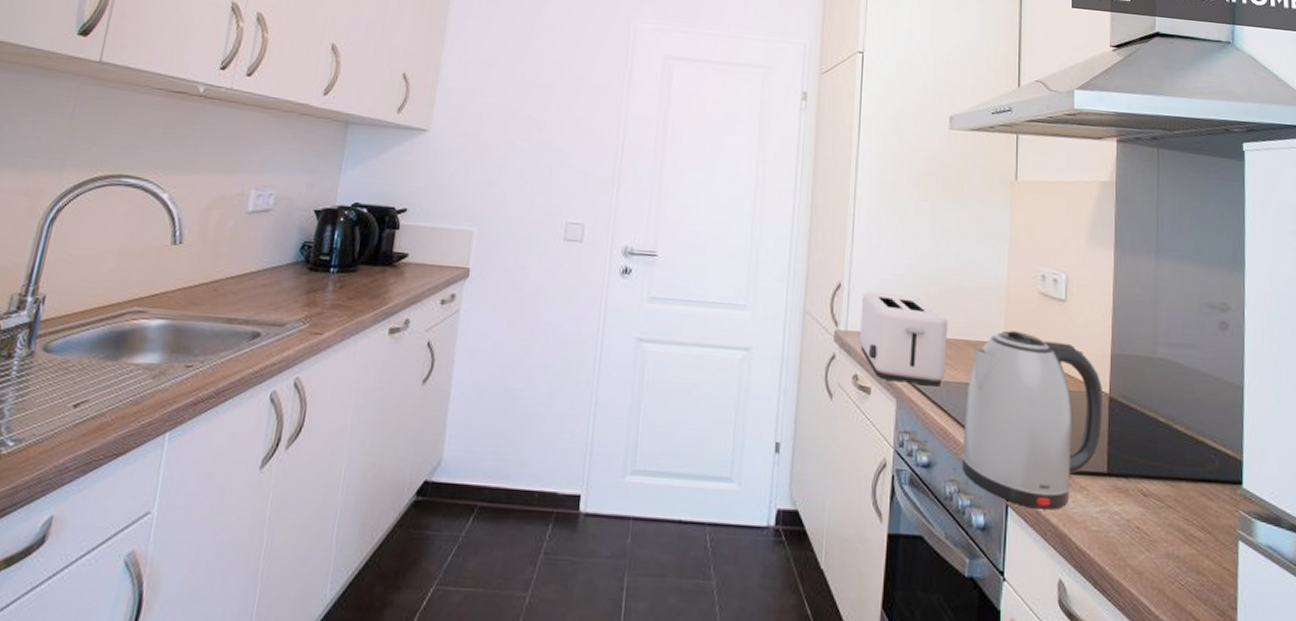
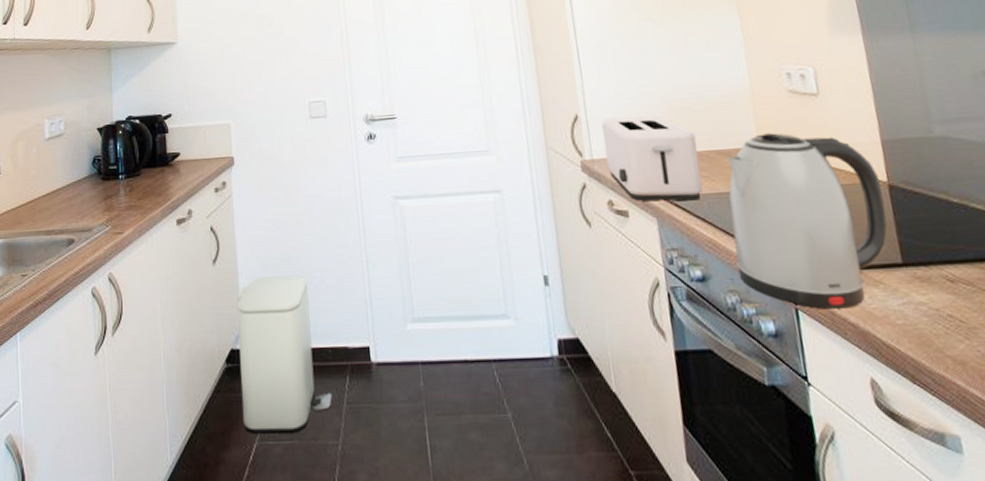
pedal bin: none [422,405,530,580] -> present [237,275,332,434]

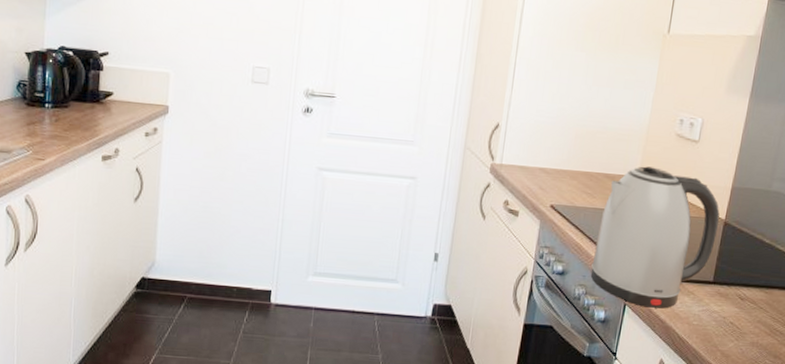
pedal bin: present [237,275,332,434] -> none [145,219,231,351]
toaster: present [602,116,703,201] -> none [512,131,592,211]

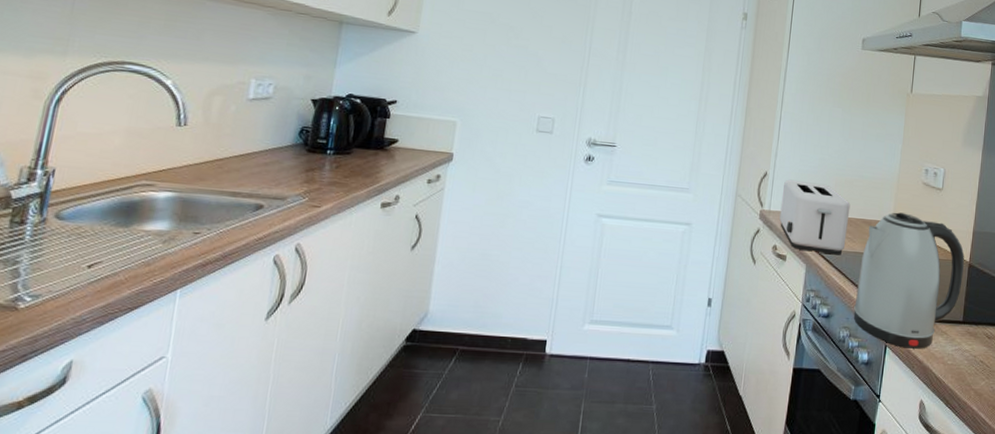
toaster: none [512,131,592,211] -> present [779,179,851,255]

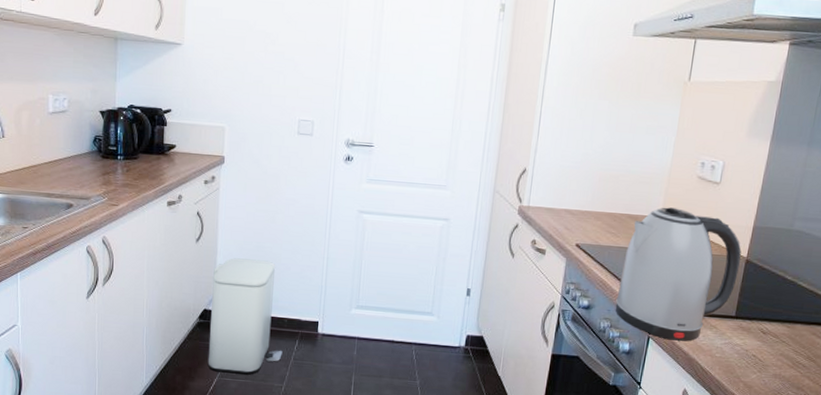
pedal bin: none [411,267,503,408] -> present [207,258,283,375]
toaster: present [779,179,851,255] -> none [539,175,615,250]

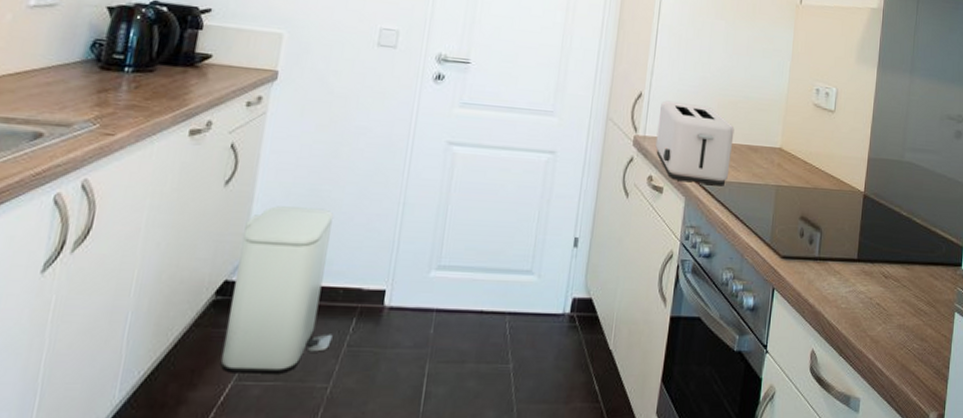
toaster: none [539,175,615,250] -> present [655,100,735,186]
kettle: present [615,207,742,341] -> none [737,137,859,291]

